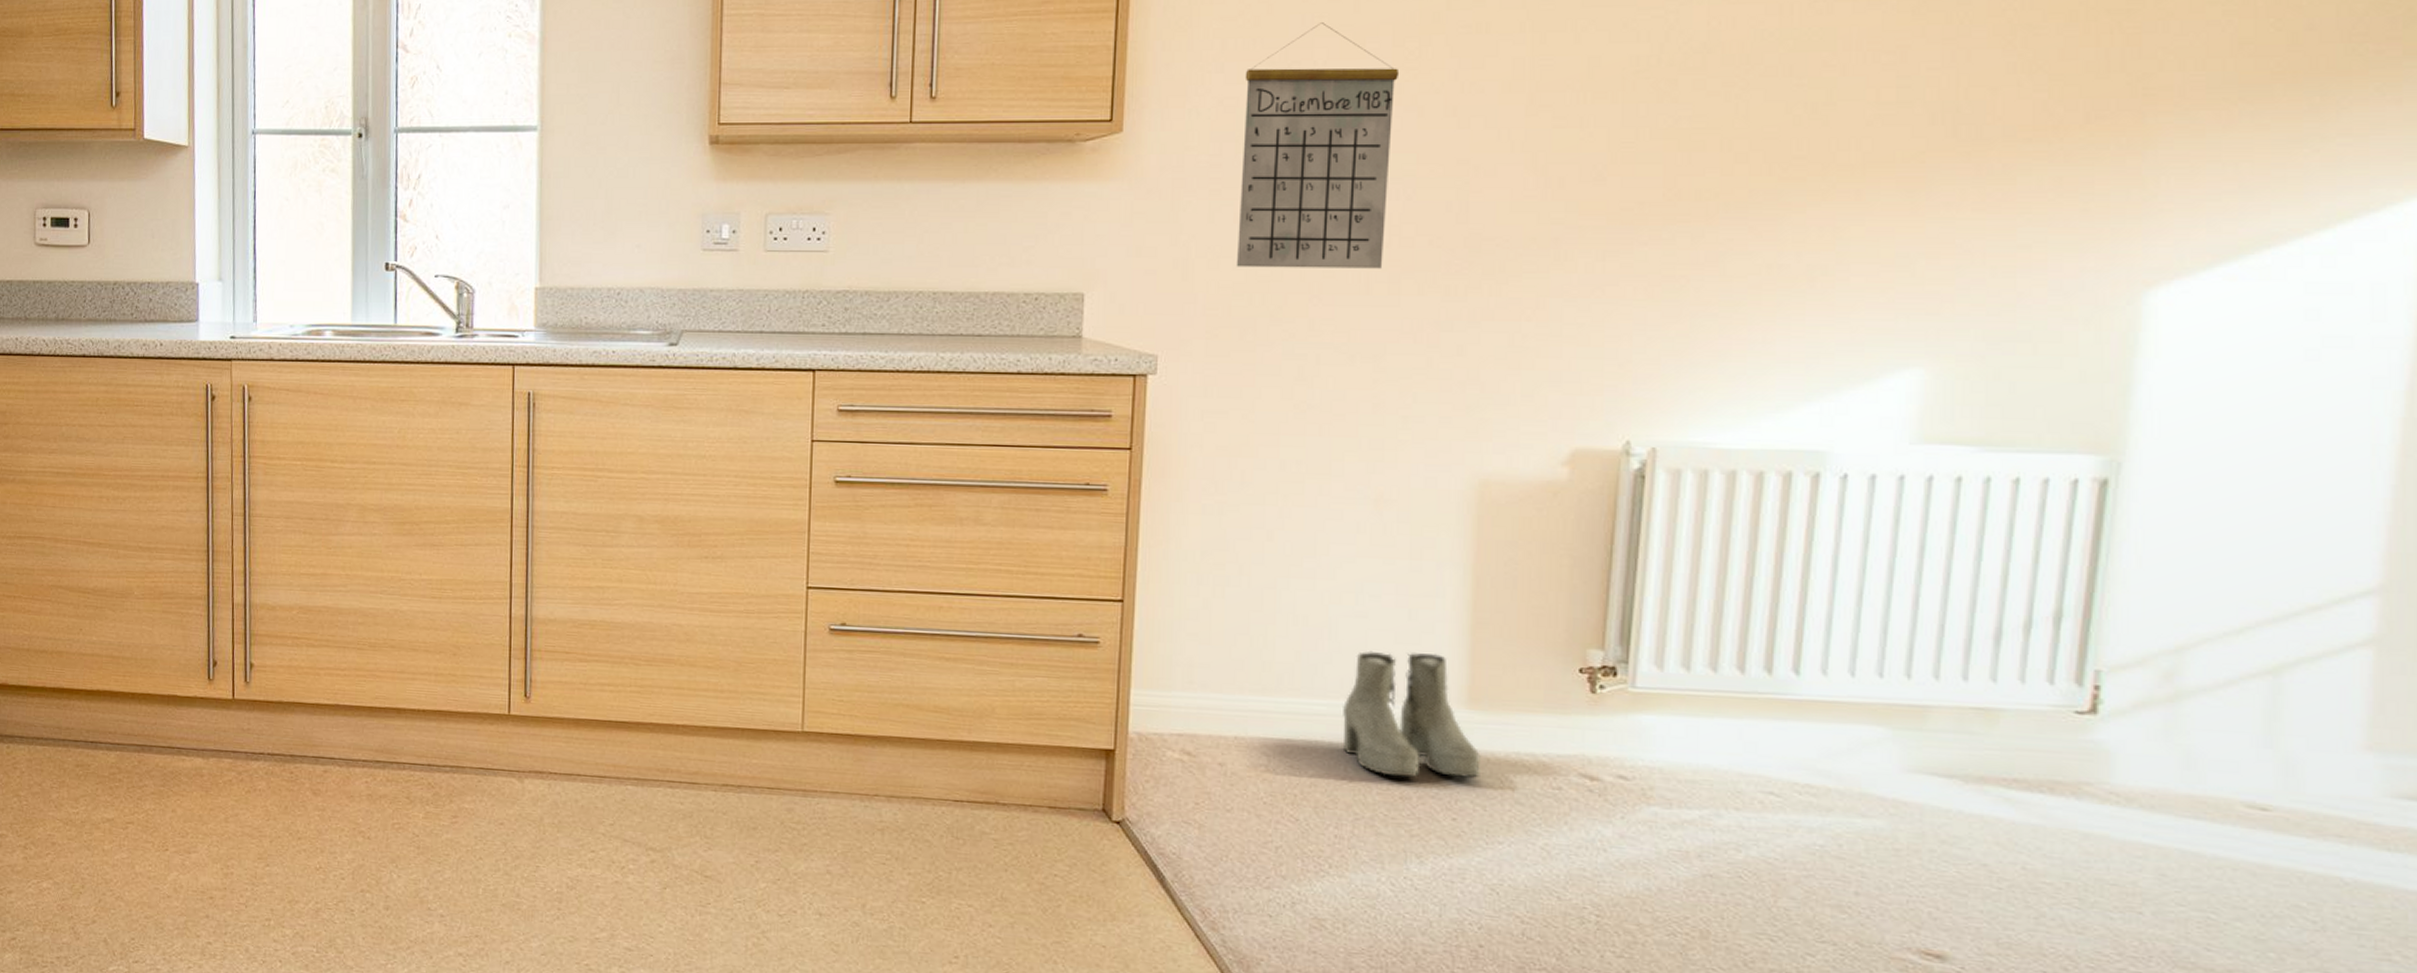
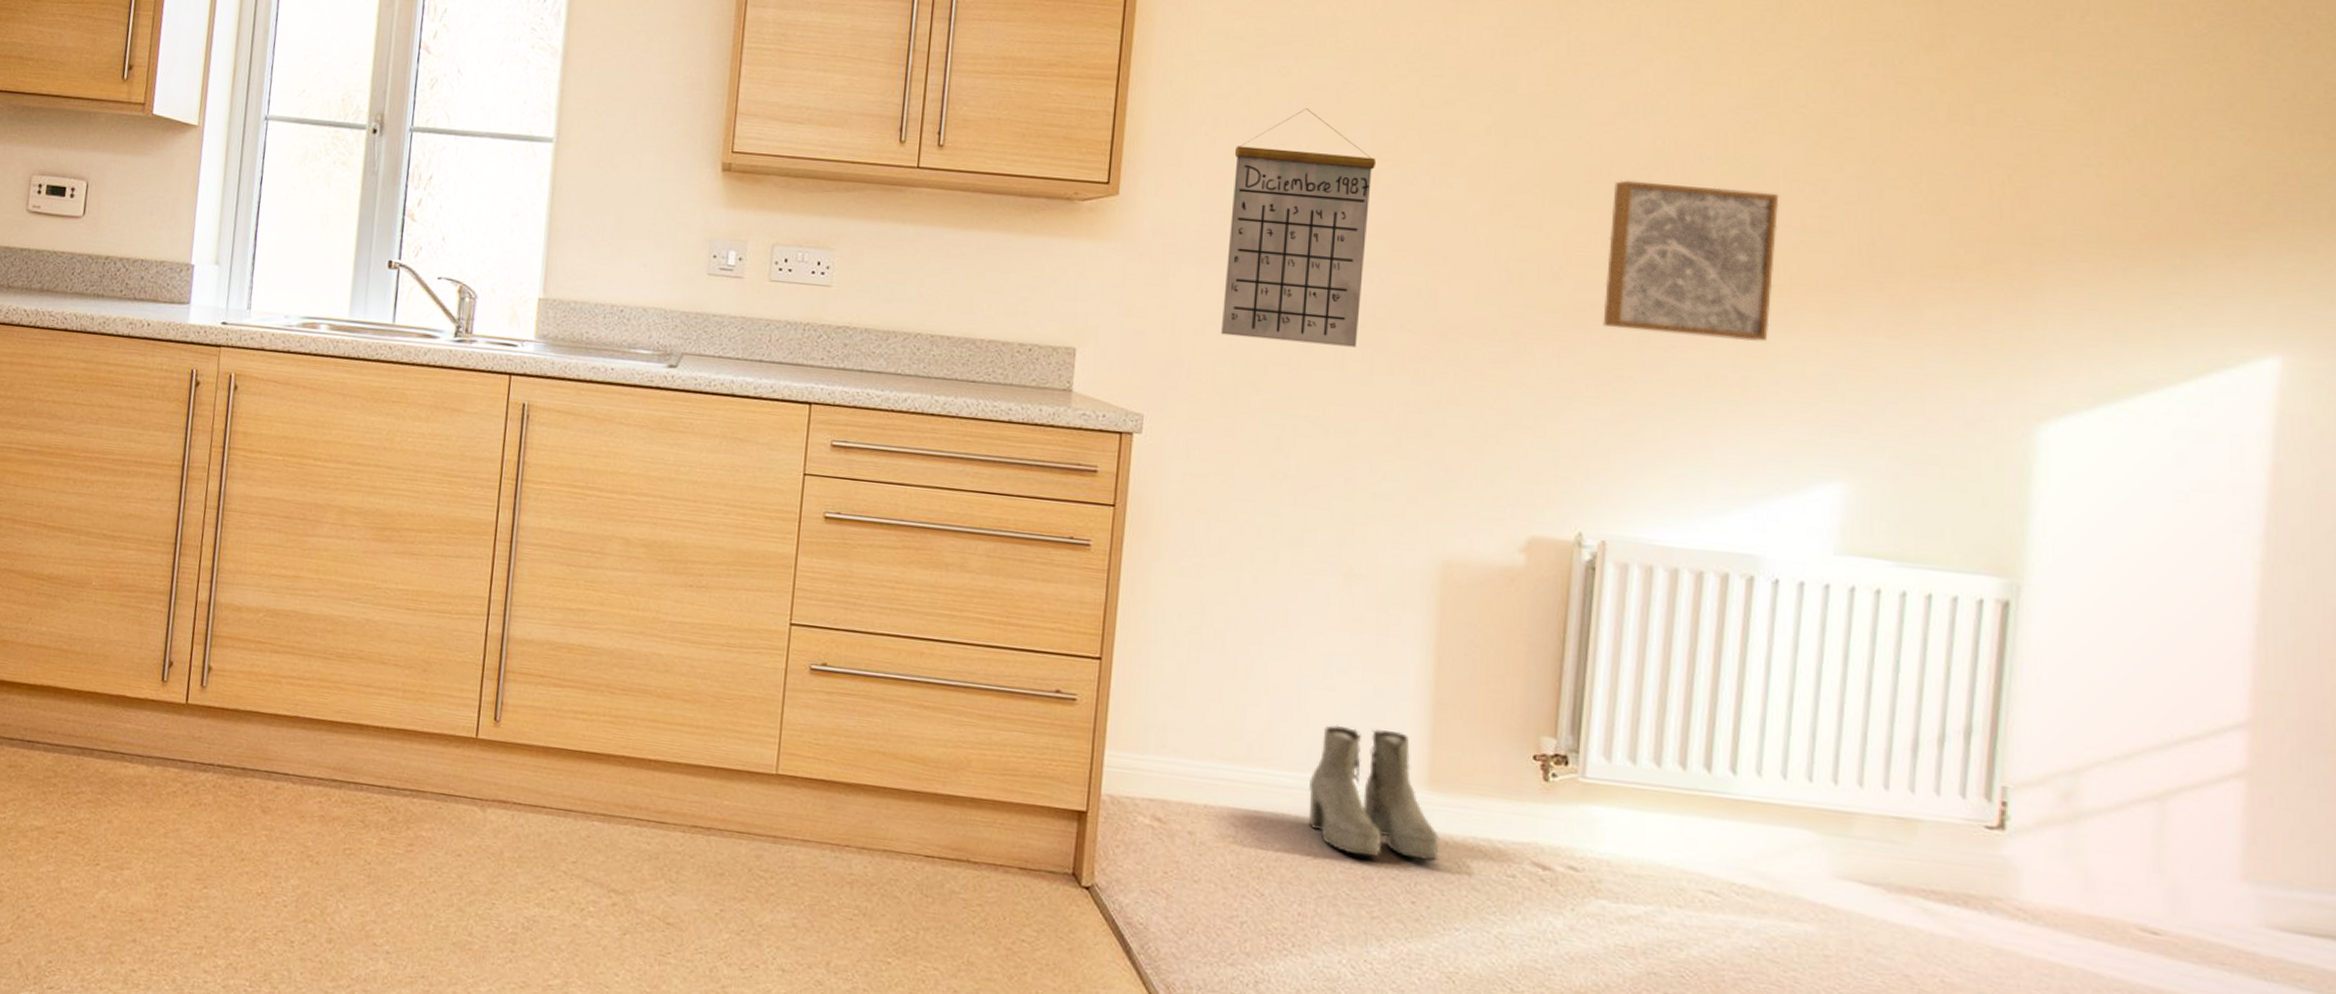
wall art: none [1652,65,1852,228] -> present [1603,180,1780,342]

